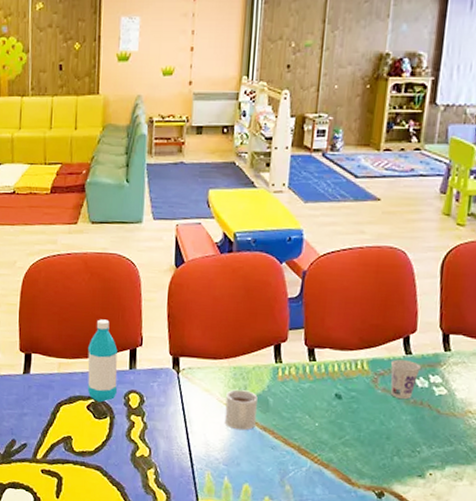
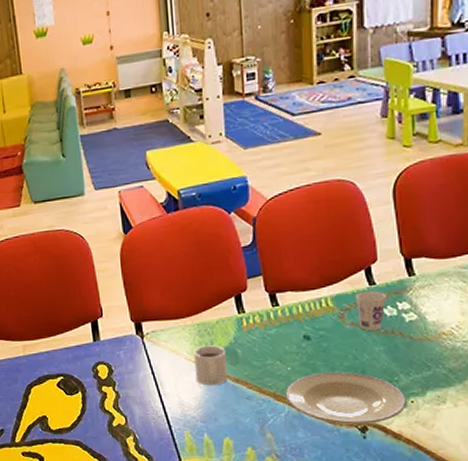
water bottle: present [87,319,118,403] -> none [49,296,85,379]
plate: none [309,432,425,490] -> present [285,371,406,424]

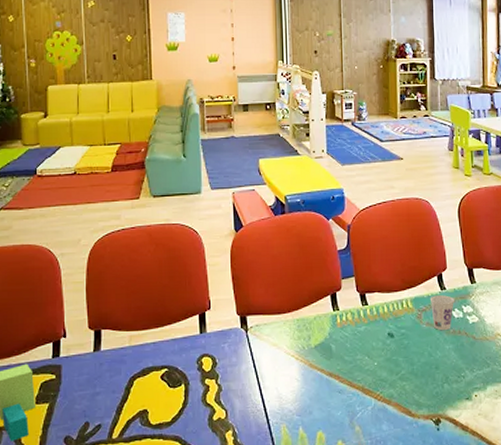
mug: present [194,345,227,386] -> none [293,340,322,379]
plate: present [285,371,406,424] -> none [372,367,471,417]

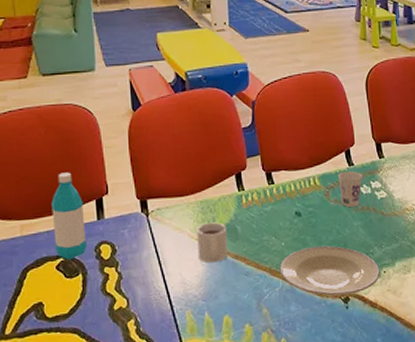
water bottle: none [158,287,190,371] -> present [51,172,88,260]
mug: none [293,340,322,379] -> present [197,222,228,263]
plate: none [372,367,471,417] -> present [279,245,380,296]

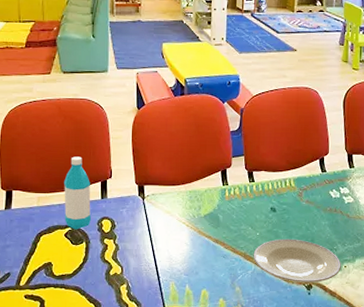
mug: present [197,222,228,263] -> none [184,210,210,244]
cup: present [337,171,363,208] -> none [311,177,333,209]

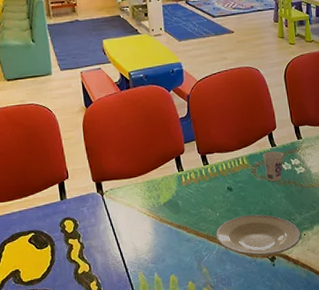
water bottle: present [64,156,92,230] -> none [21,161,54,235]
cup: none [311,177,333,209] -> present [262,151,284,182]

